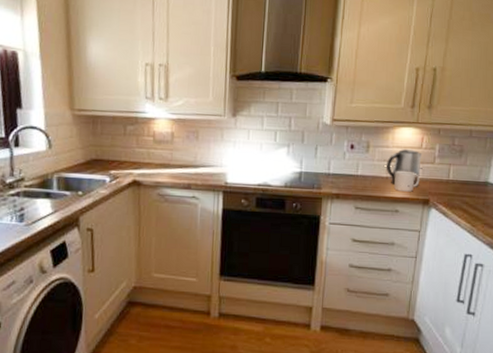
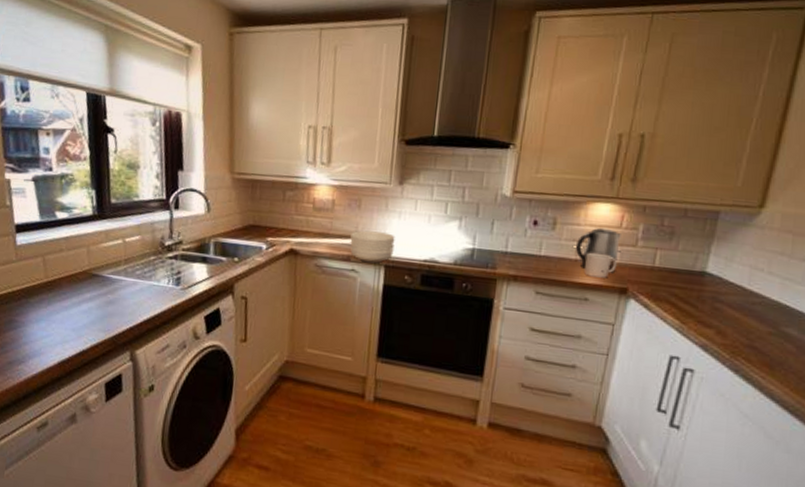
bowl: none [189,160,231,190] -> present [349,230,395,264]

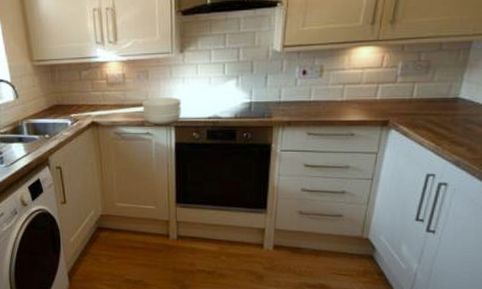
kettle: present [576,227,621,273] -> none [342,69,382,109]
mug: present [583,252,617,279] -> none [349,92,379,115]

